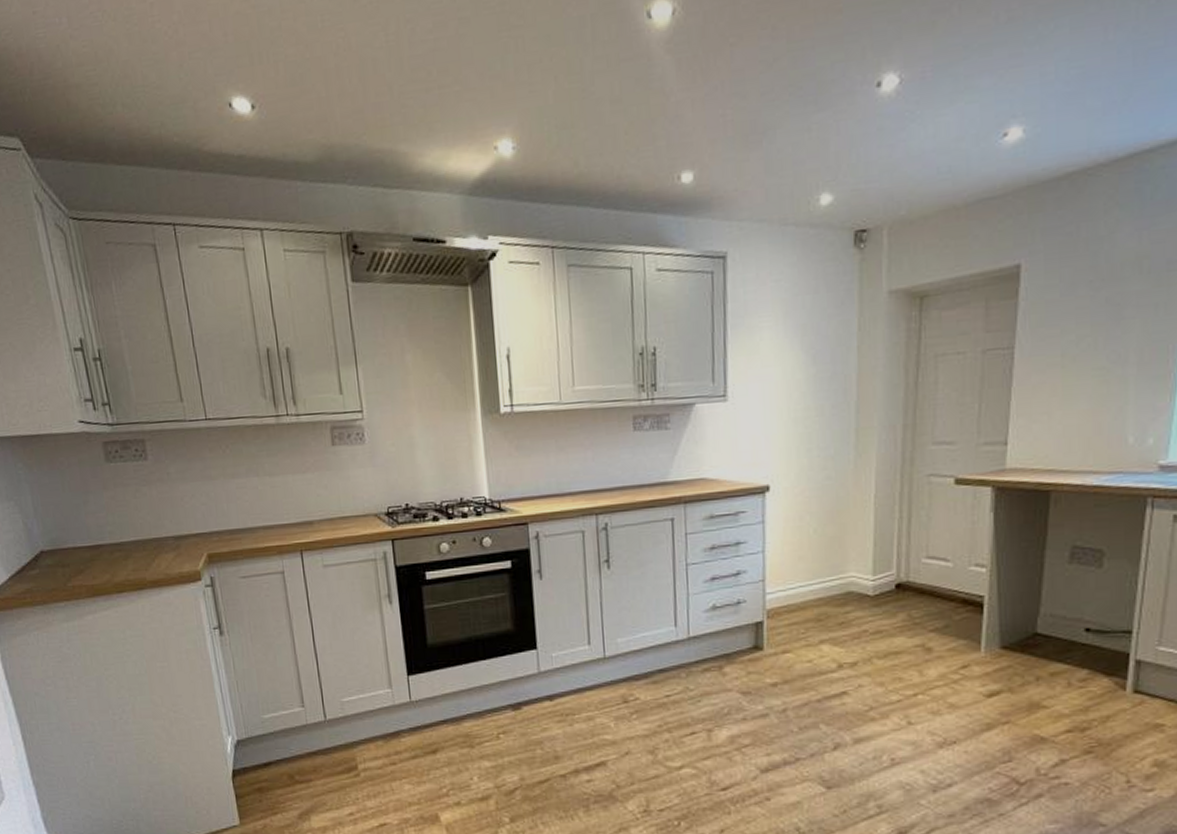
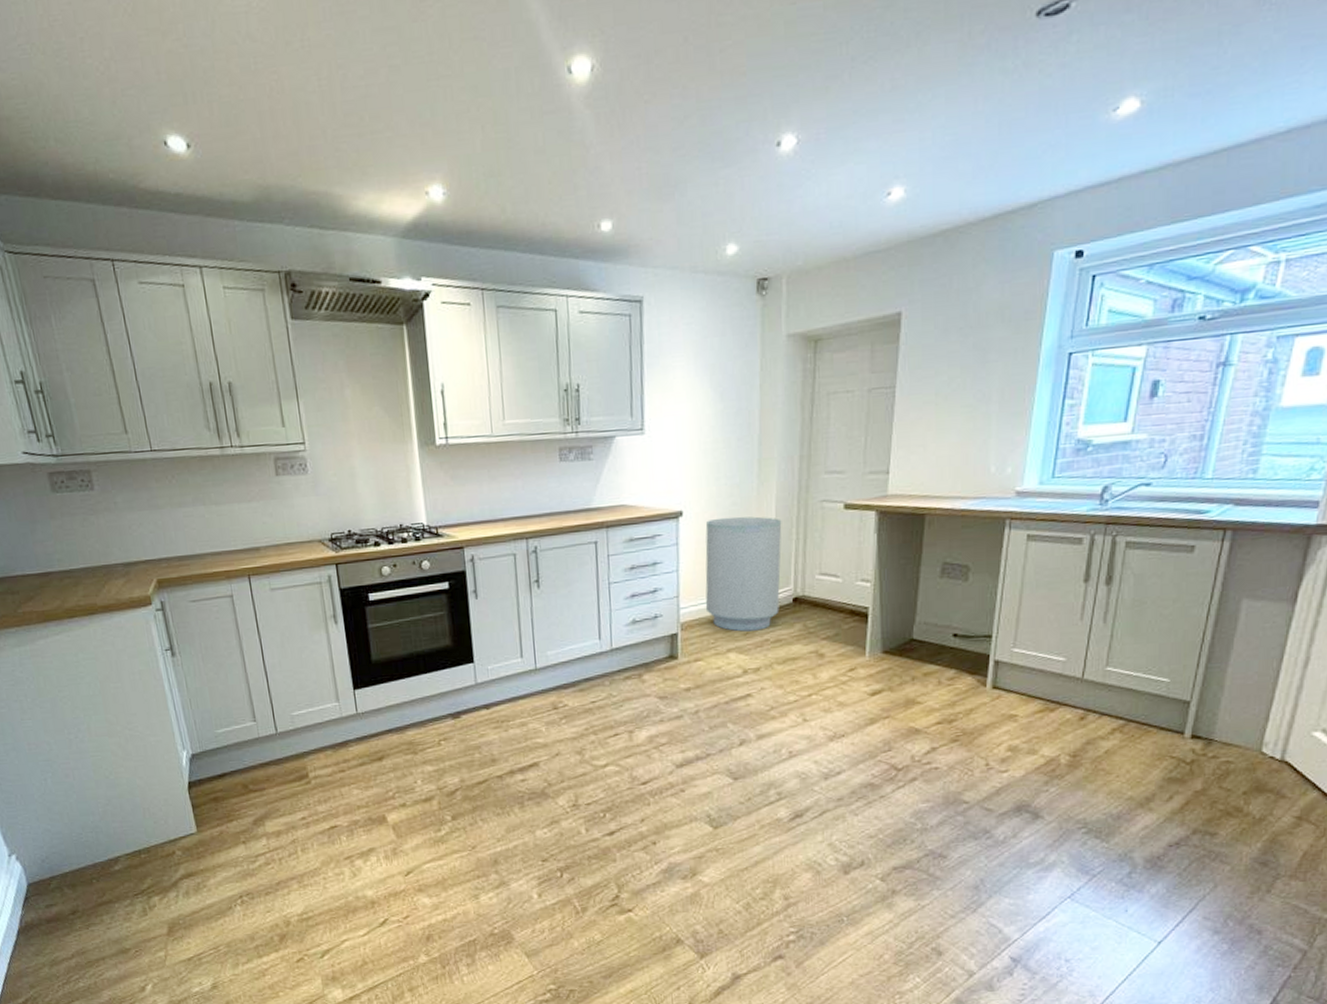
trash can: none [794,492,883,621] -> present [705,516,782,632]

